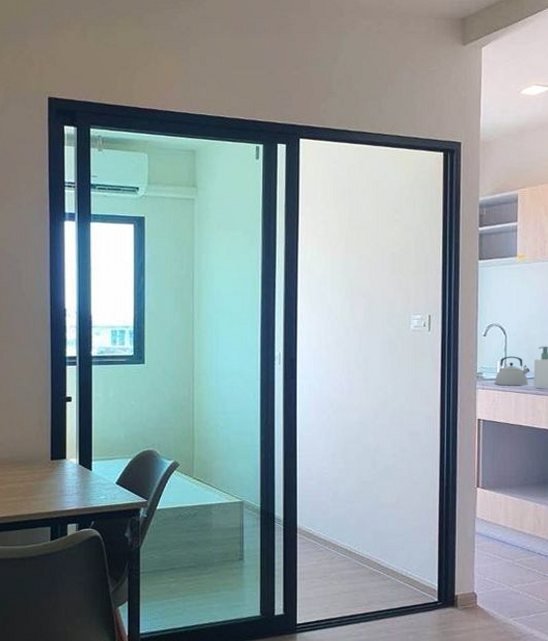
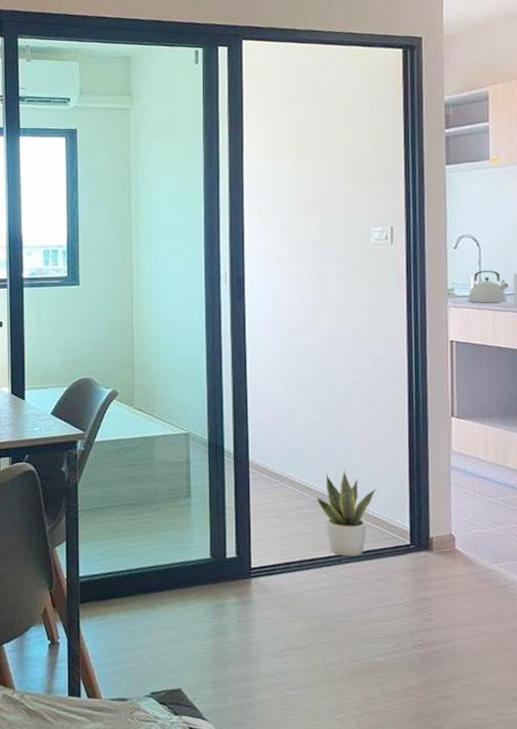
potted plant: none [357,534,410,613] -> present [317,469,377,557]

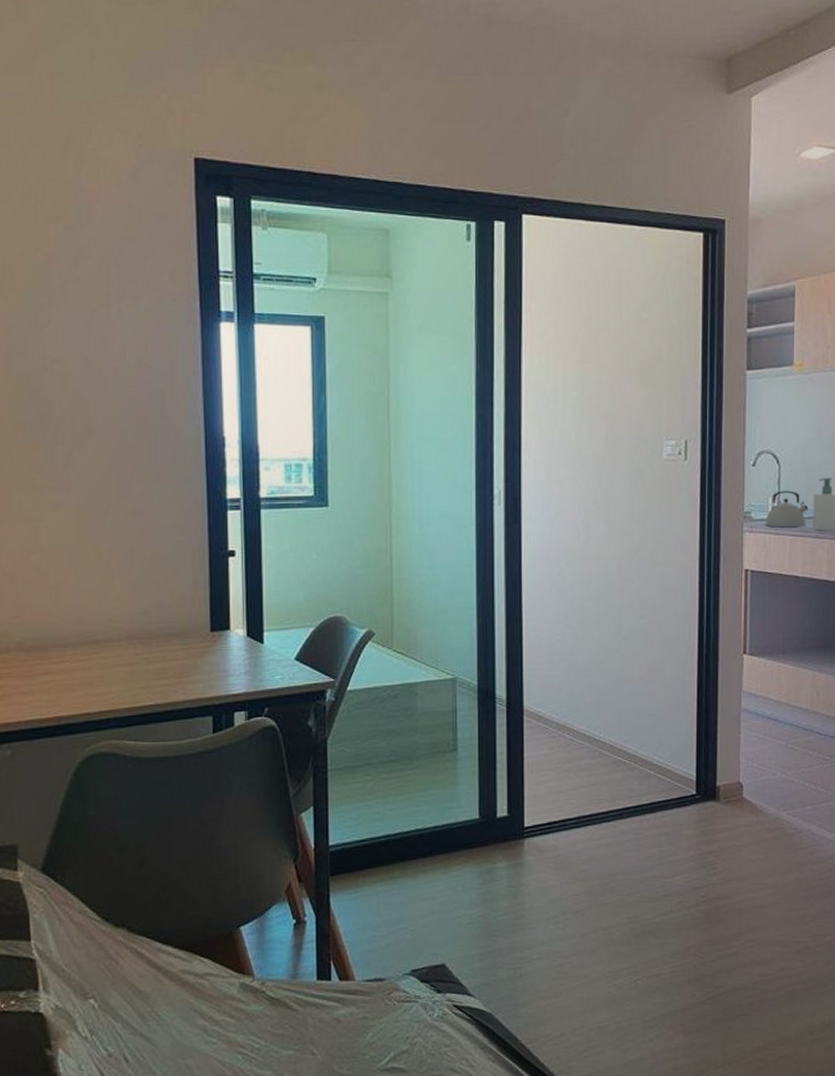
potted plant: present [317,469,377,557] -> none [597,714,663,811]

